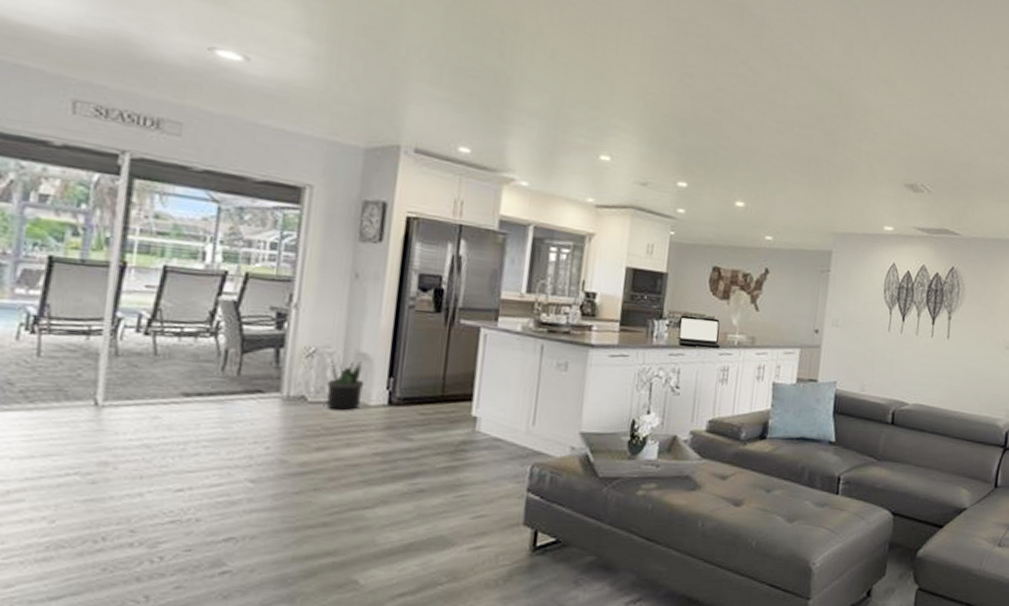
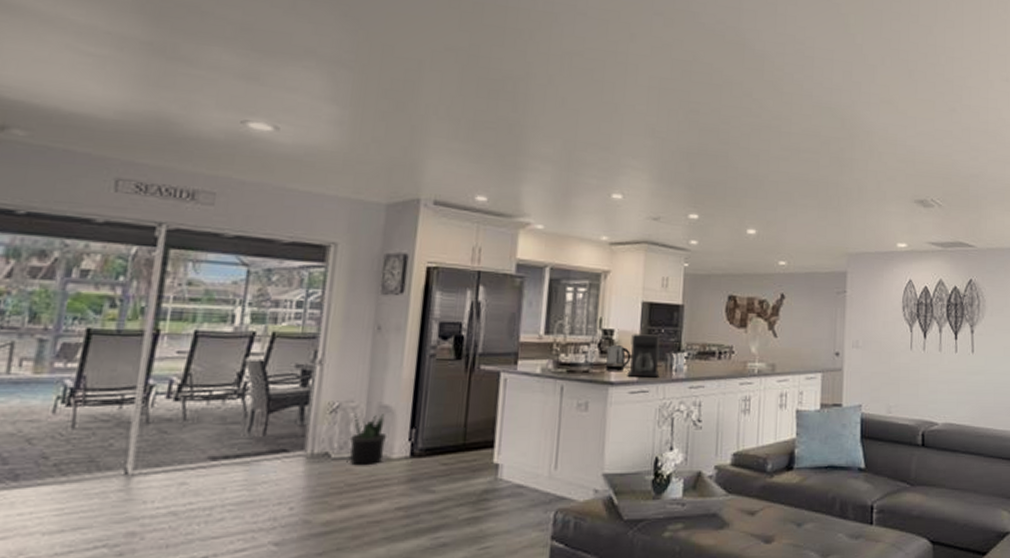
kettle: none [586,307,613,335] -> present [605,344,631,372]
coffee maker: none [608,298,643,343] -> present [627,334,660,378]
laptop: present [678,315,721,349] -> none [697,346,741,379]

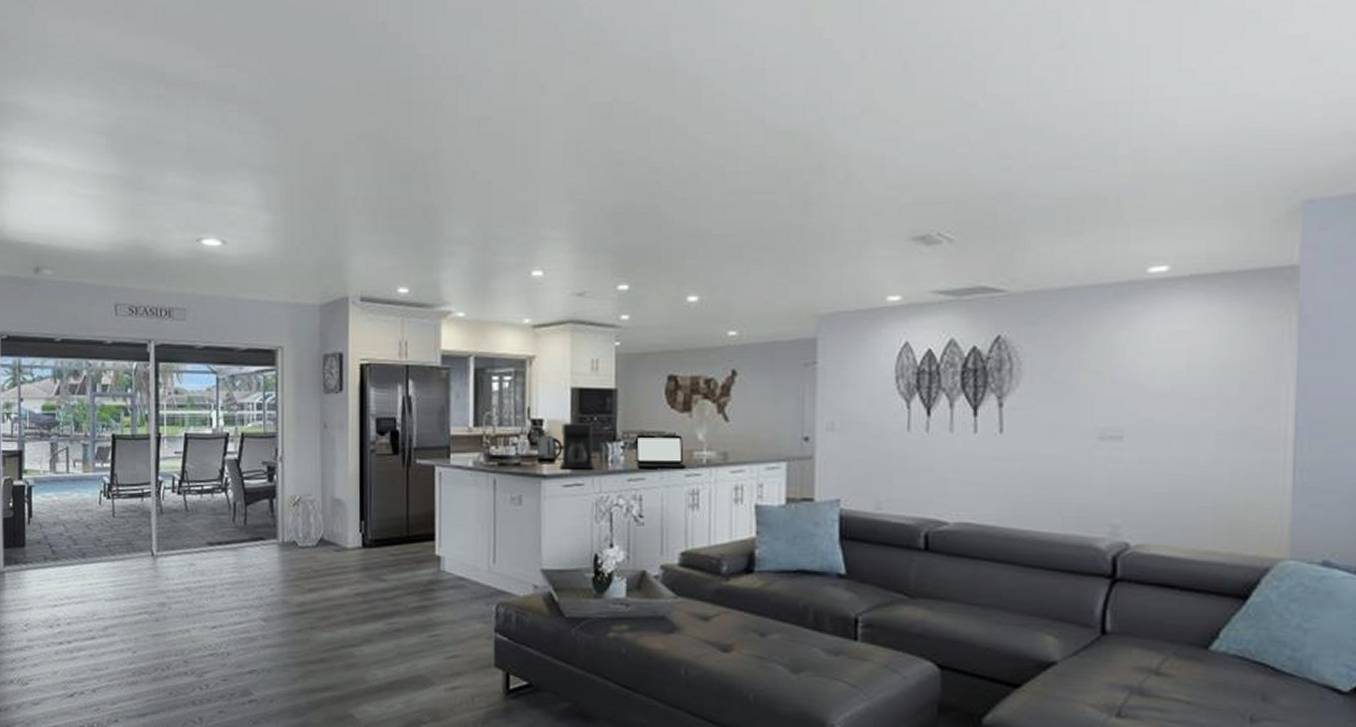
planter: present [349,414,388,464] -> none [311,507,342,553]
laptop: none [697,346,741,379] -> present [636,434,687,470]

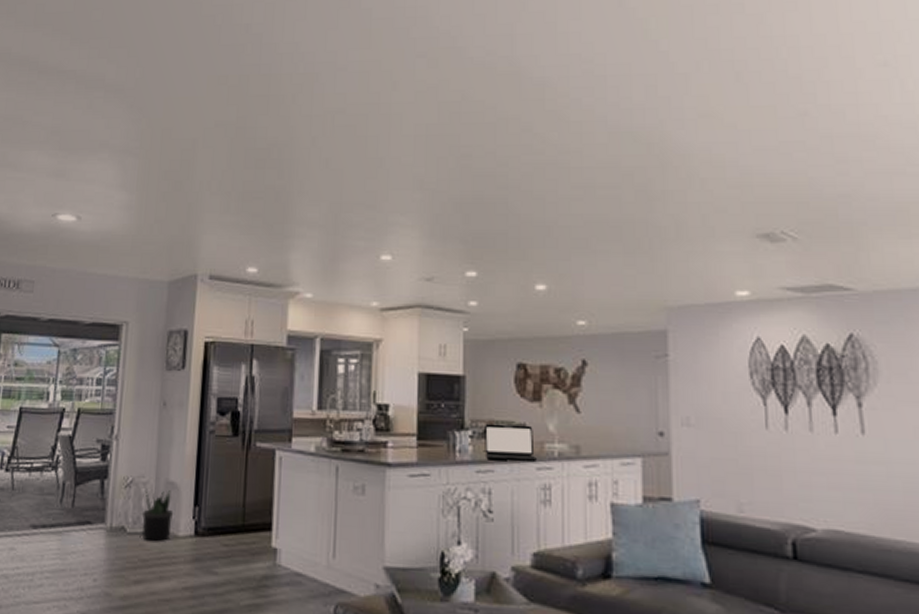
planter: none [311,507,342,553] -> present [141,490,174,541]
kettle: present [536,435,563,464] -> none [381,420,409,452]
coffee maker: present [560,423,594,470] -> none [405,409,442,459]

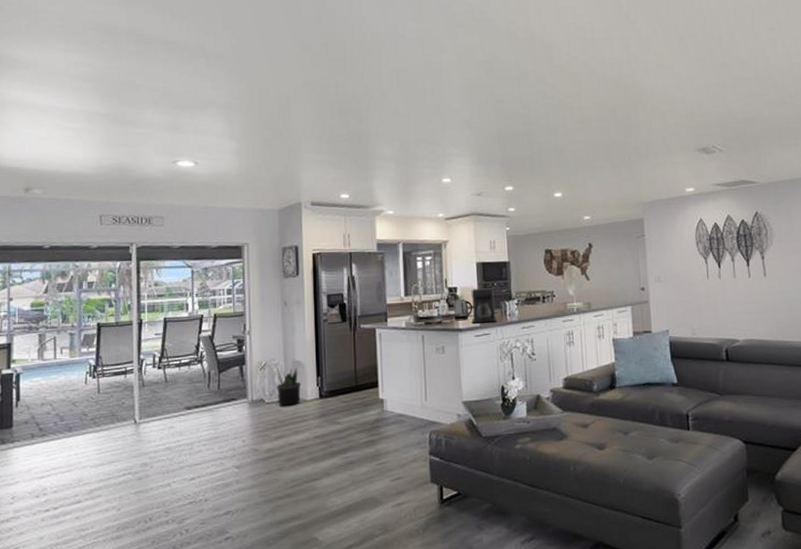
kettle: none [381,420,409,452] -> present [453,298,473,321]
coffee maker: none [405,409,442,459] -> present [471,288,497,324]
laptop: present [485,423,538,463] -> none [526,292,563,319]

